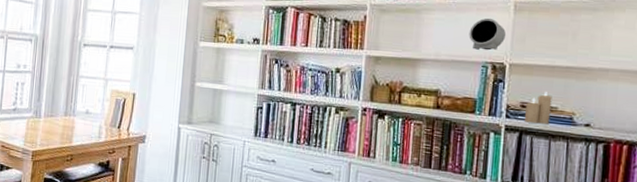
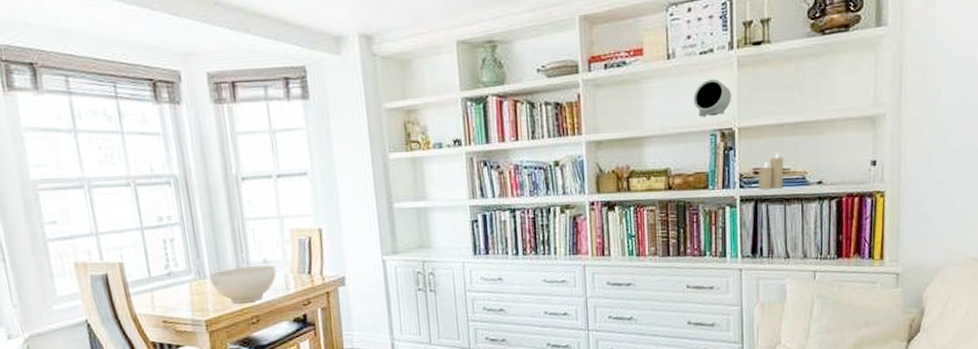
bowl: none [42,113,95,143] -> present [208,265,277,304]

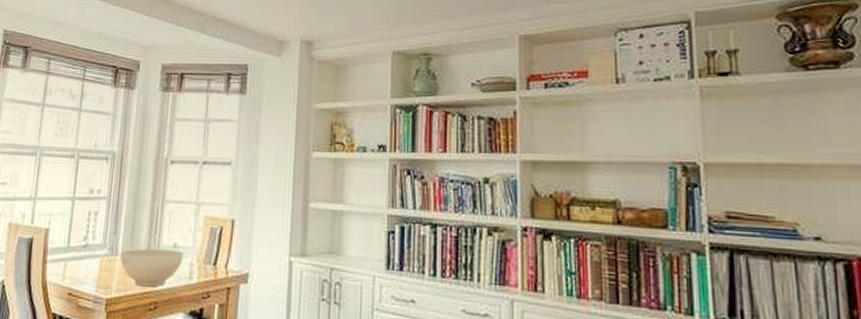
clock: present [693,78,732,117] -> none [647,107,695,148]
candle: present [758,153,784,191] -> none [731,197,768,241]

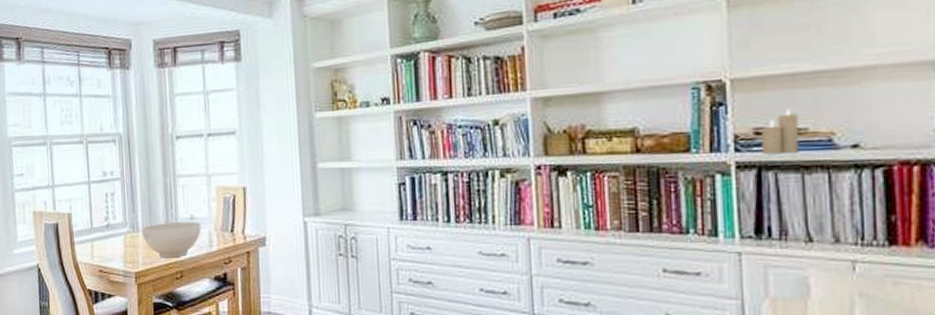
candle: none [731,197,768,241] -> present [760,110,800,155]

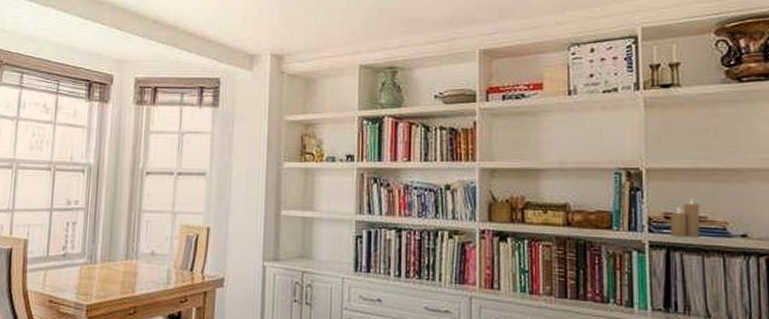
bowl: present [141,222,202,258] -> none [99,256,162,293]

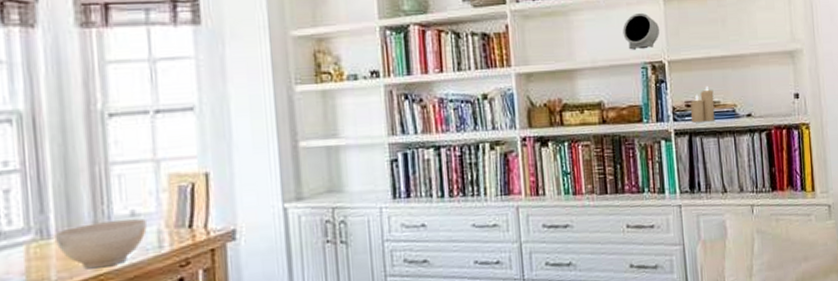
bowl: none [99,256,162,293] -> present [54,218,148,269]
clock: none [596,117,639,155] -> present [622,12,660,50]

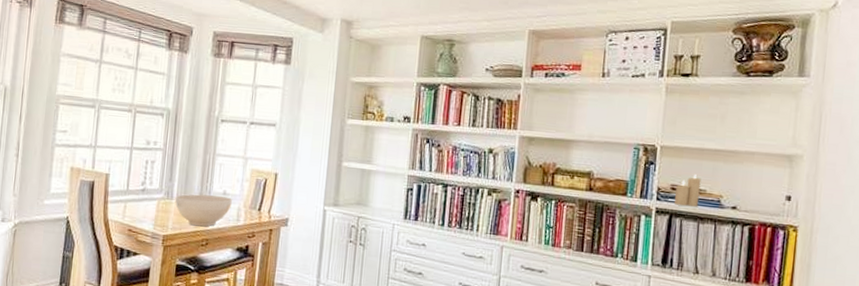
clock: present [622,12,660,50] -> none [621,99,658,132]

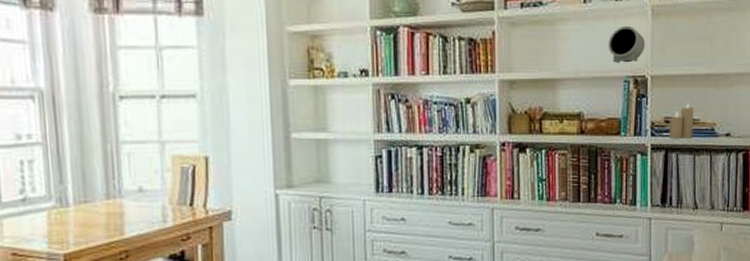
bowl: present [175,194,233,227] -> none [72,194,154,237]
clock: none [621,99,658,132] -> present [608,25,646,63]

